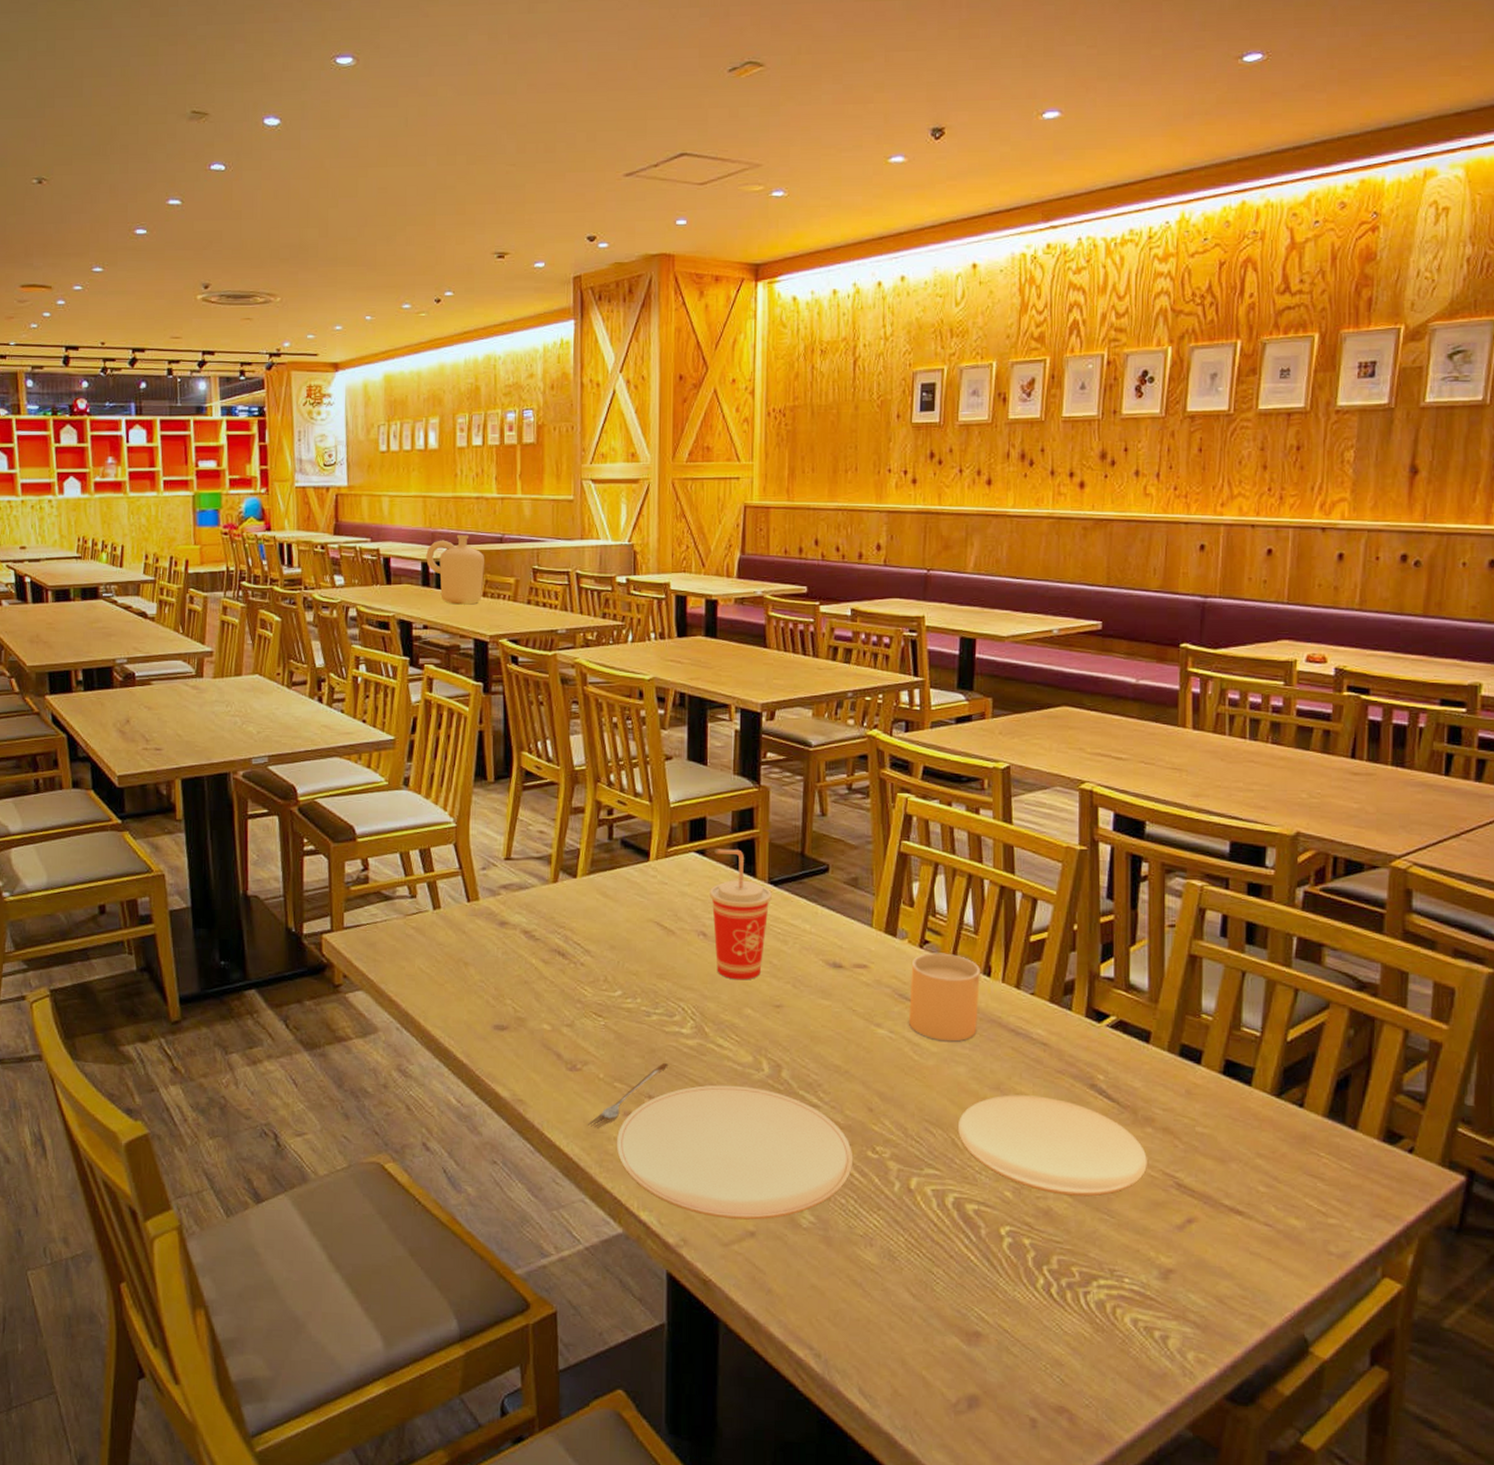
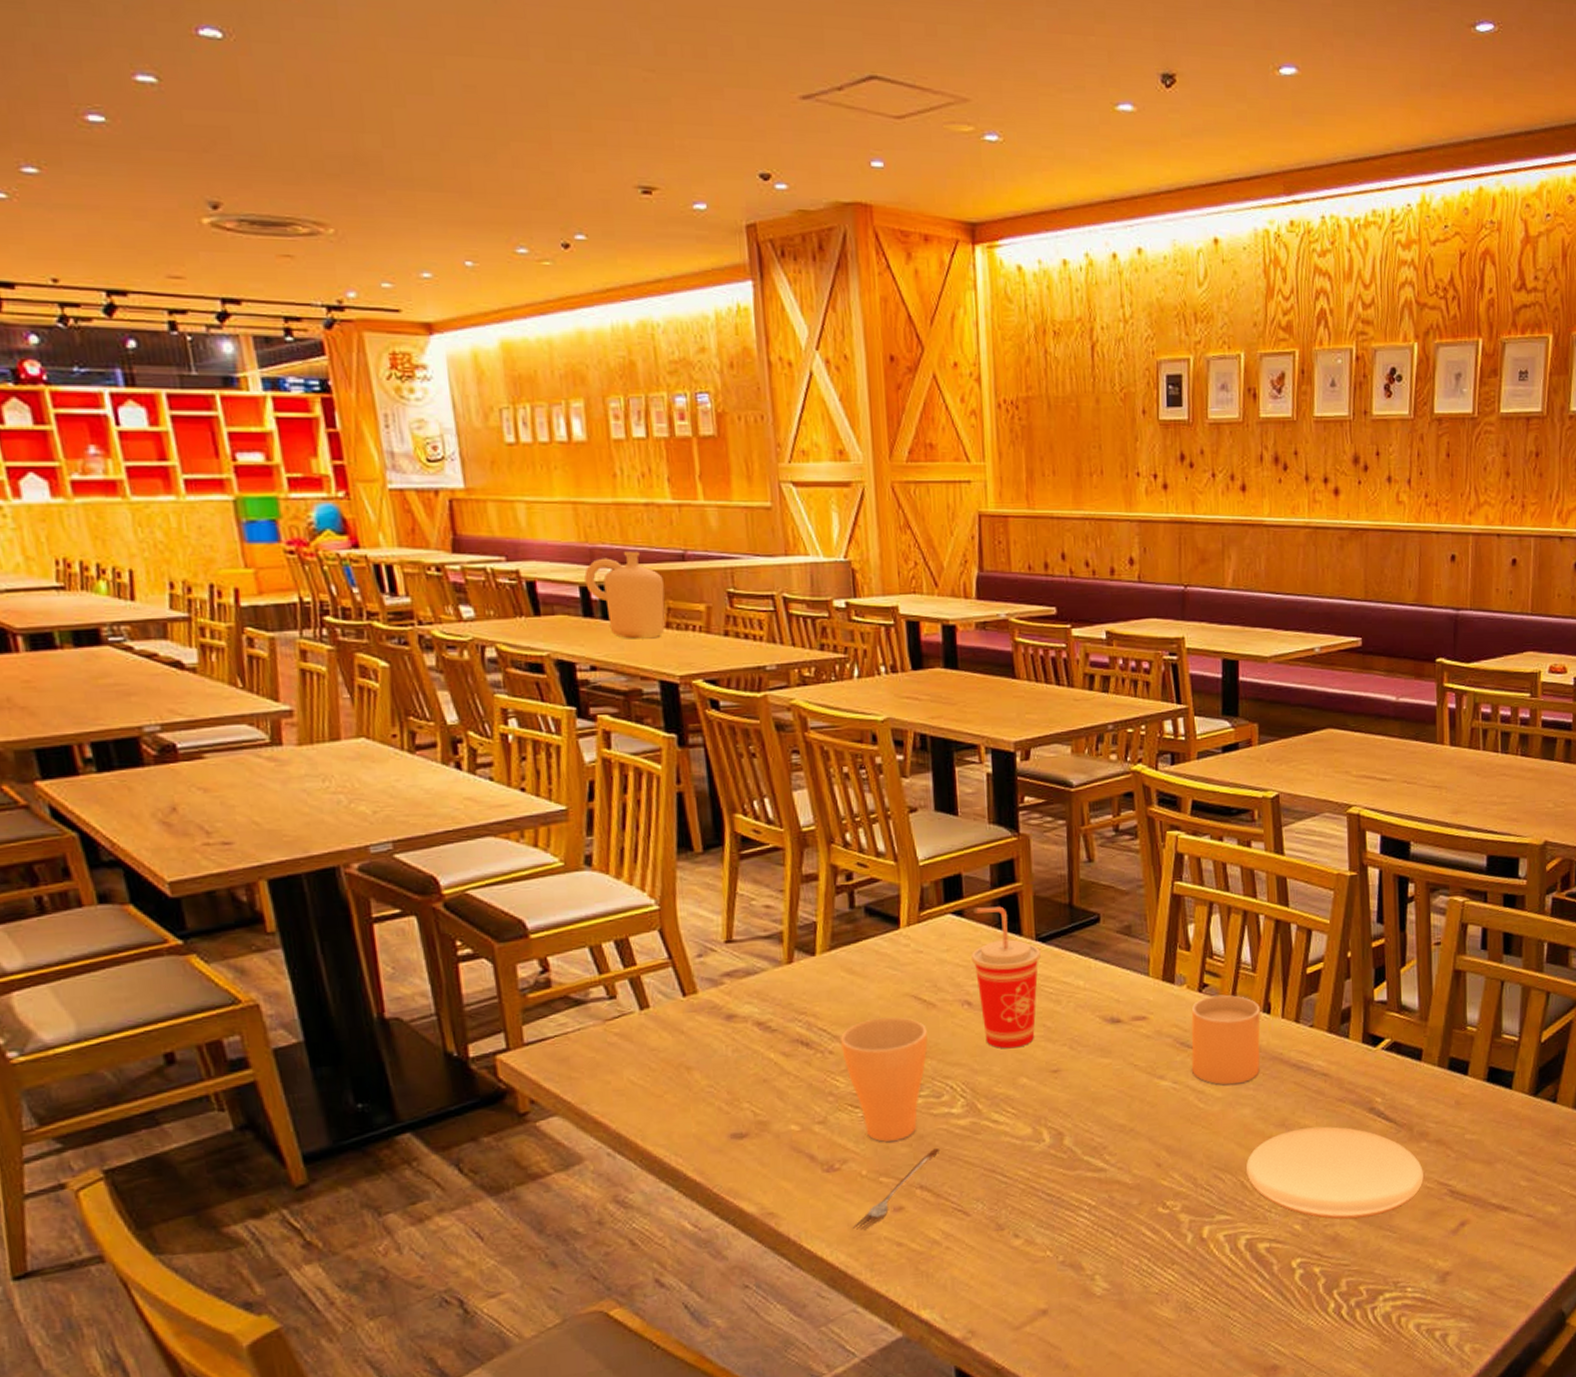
cup: none [592,938,665,1051] -> present [841,1016,928,1142]
plate: present [616,1085,854,1220] -> none [887,1160,1144,1302]

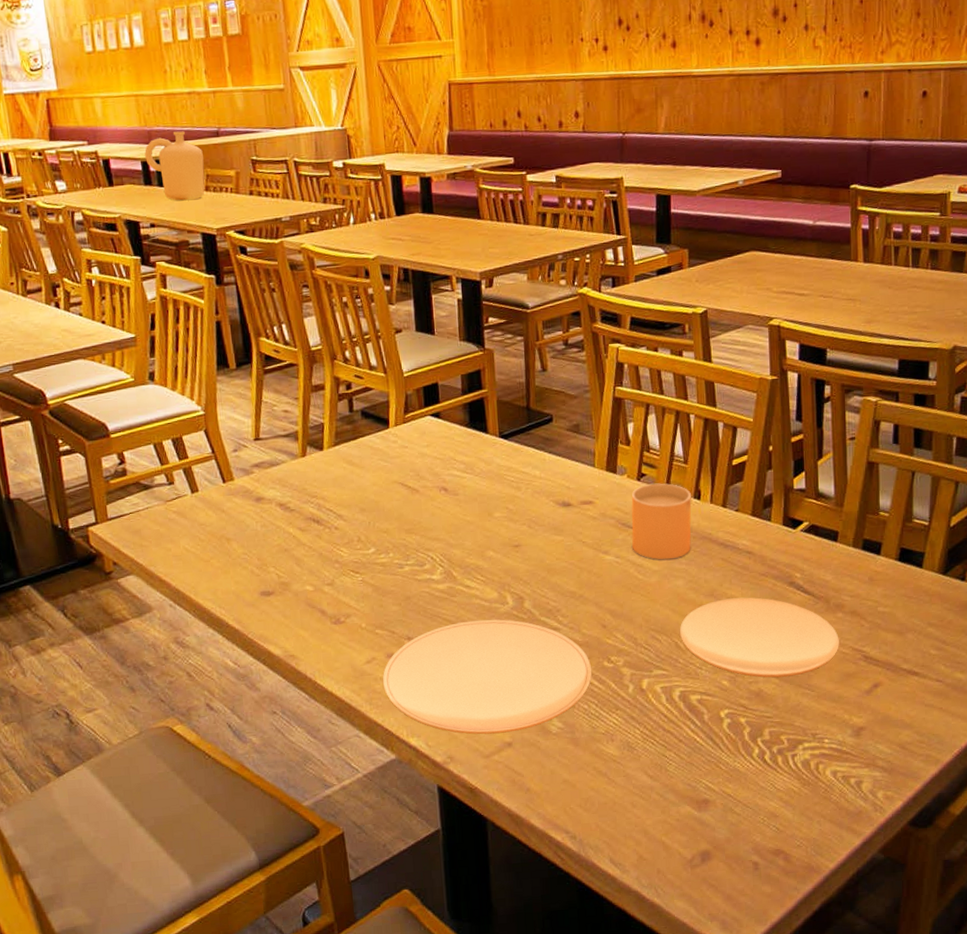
cup: present [841,1016,928,1142] -> none [344,500,413,601]
fork: present [852,1148,941,1231] -> none [355,608,424,672]
plate: none [887,1160,1144,1302] -> present [382,619,592,735]
beverage cup: present [971,906,1041,1049] -> none [447,409,504,527]

